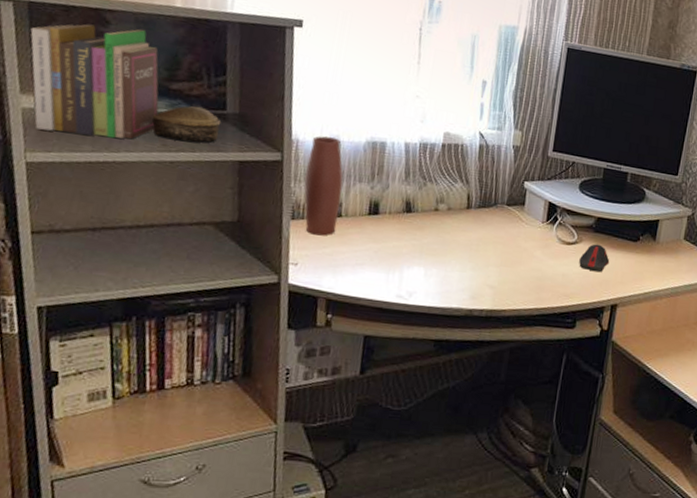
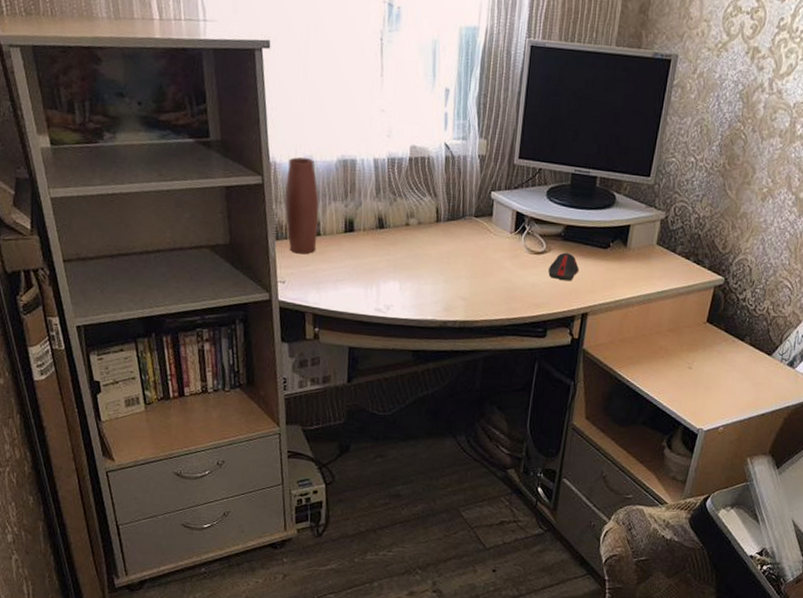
books: present [30,24,159,140] -> none [37,63,153,172]
decorative box: present [151,106,222,143] -> none [147,135,207,171]

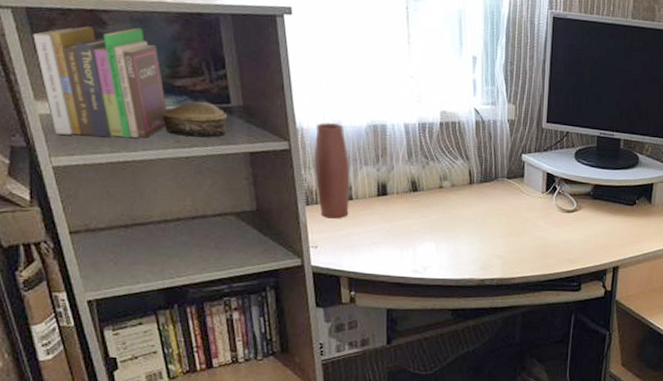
books: none [37,63,153,172] -> present [33,26,168,138]
decorative box: none [147,135,207,171] -> present [162,101,228,138]
computer mouse: present [548,252,580,280] -> none [580,210,609,236]

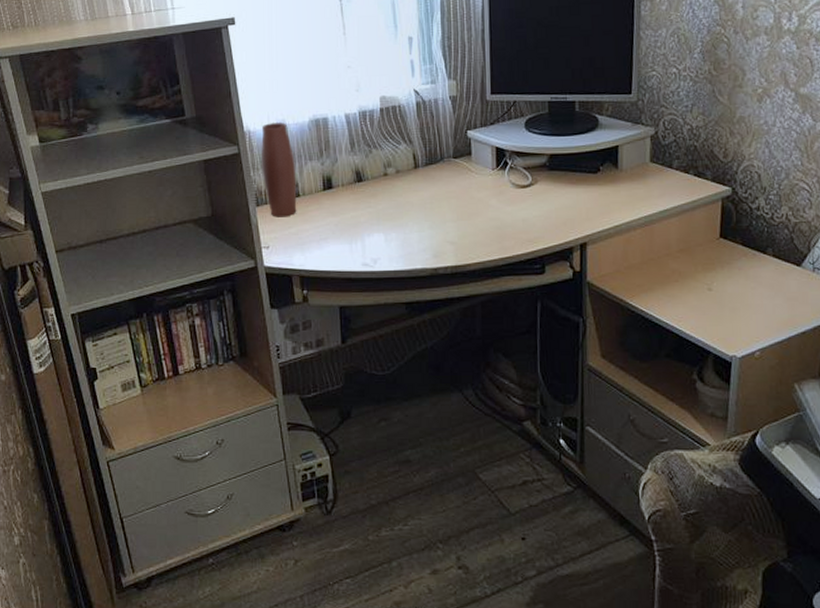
books: present [33,26,168,138] -> none [25,58,132,163]
decorative box: present [162,101,228,138] -> none [127,117,183,152]

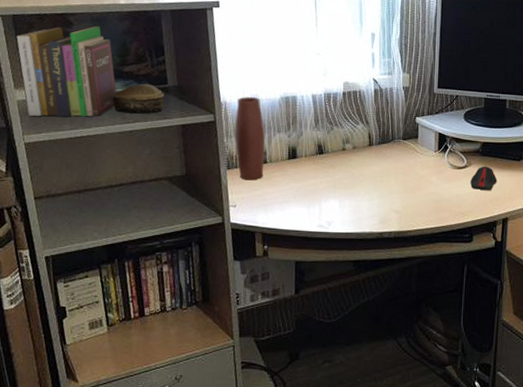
books: none [25,58,132,163] -> present [16,25,117,117]
decorative box: none [127,117,183,152] -> present [112,83,165,114]
computer mouse: none [538,182,571,211] -> present [470,166,498,190]

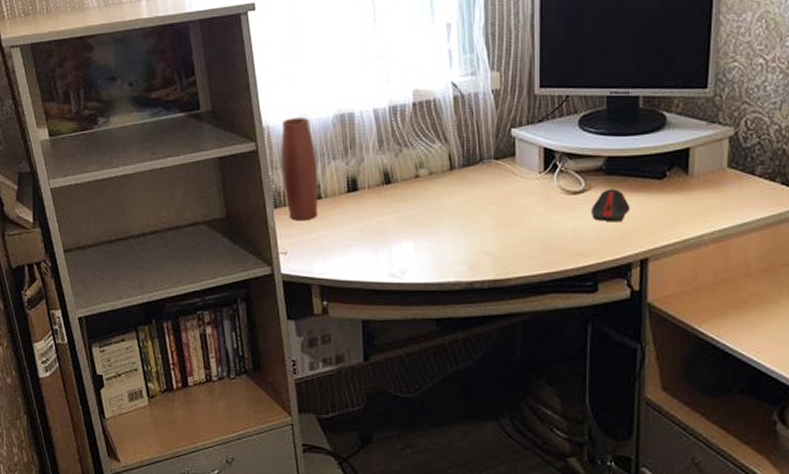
books: present [16,25,117,117] -> none [36,47,145,157]
decorative box: present [112,83,165,114] -> none [139,110,198,147]

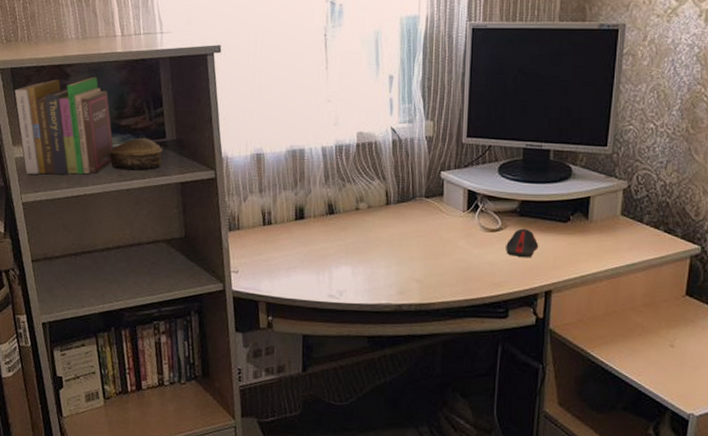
books: none [36,47,145,157] -> present [14,76,114,175]
decorative box: none [139,110,198,147] -> present [109,137,163,171]
vase: present [281,118,318,221] -> none [236,151,270,244]

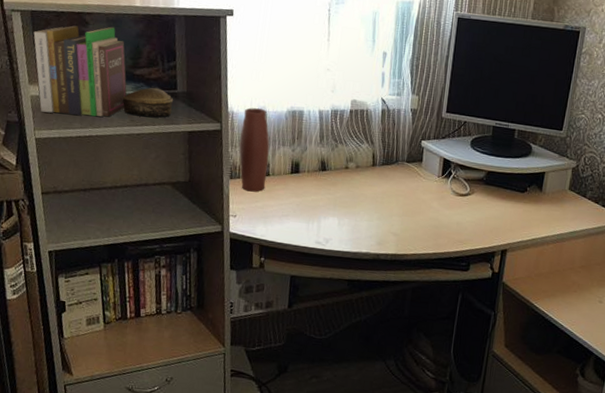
vase: none [236,151,270,244] -> present [239,107,270,192]
computer mouse: present [506,228,539,257] -> none [471,195,500,220]

